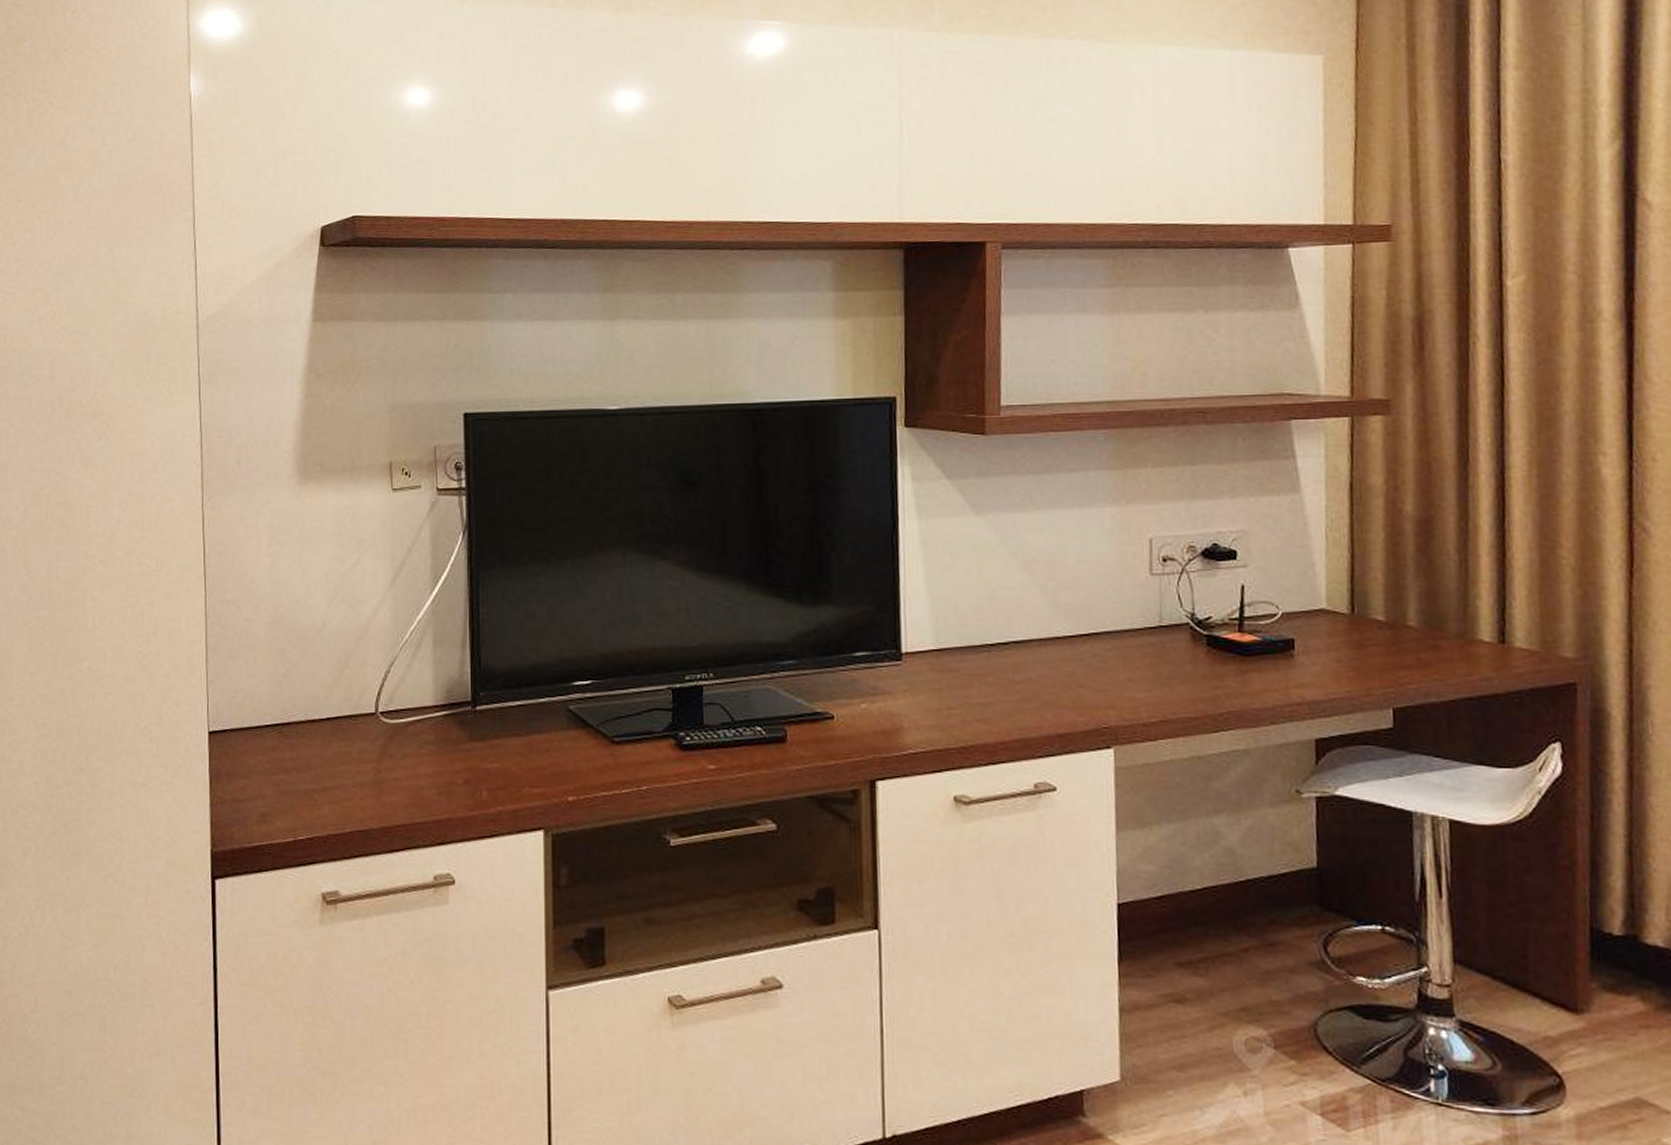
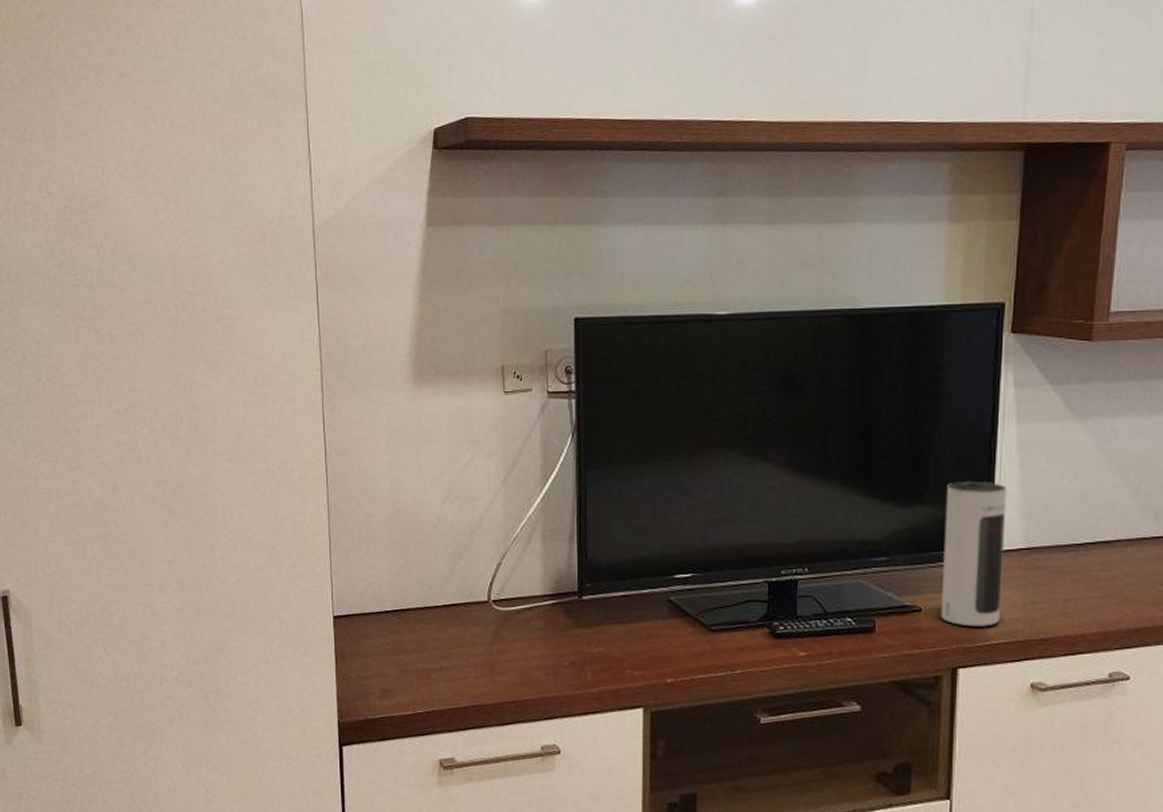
speaker: none [851,578,916,735] -> present [940,480,1007,627]

